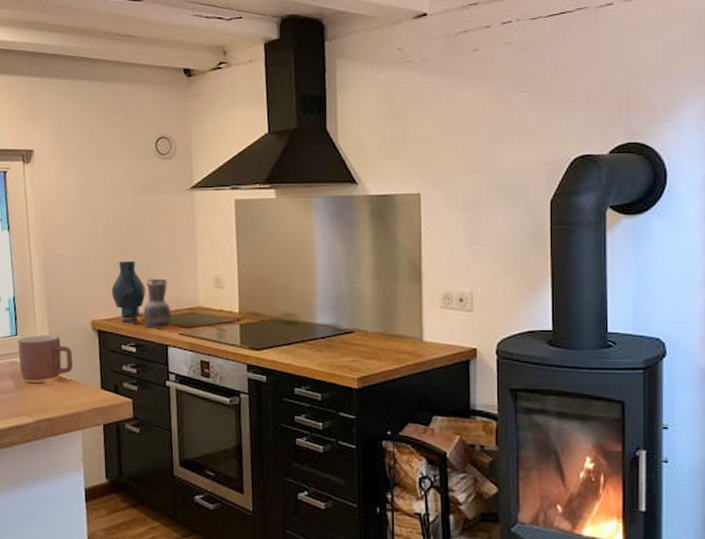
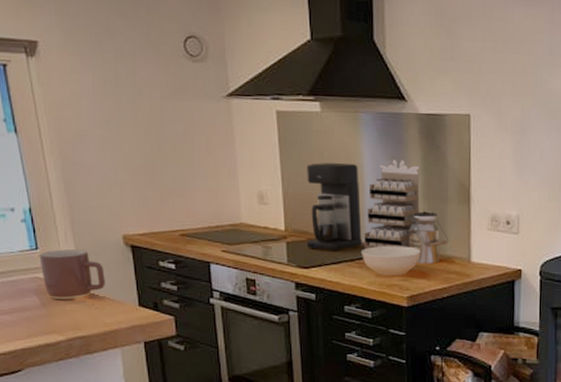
vase: present [111,260,146,324] -> none [143,172,183,240]
ceramic jug: present [143,278,171,330] -> none [181,192,212,246]
coffee maker: none [259,245,313,333] -> present [306,162,362,252]
bowl: none [311,326,371,357] -> present [360,245,421,276]
spice rack: none [315,240,400,345] -> present [364,159,449,264]

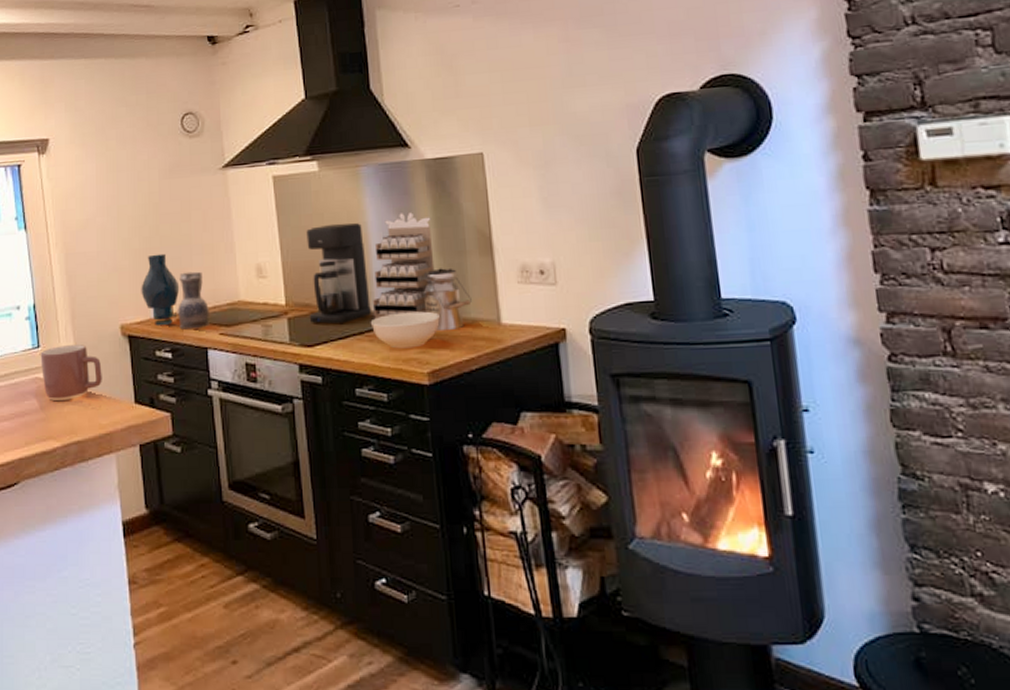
vase: none [143,172,183,240] -> present [141,253,180,327]
ceramic jug: none [181,192,212,246] -> present [178,271,209,331]

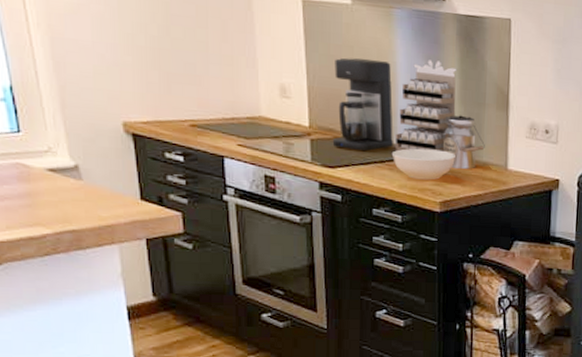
mug: present [40,344,102,402] -> none [21,134,101,190]
vase: present [141,253,180,327] -> none [147,55,194,130]
ceramic jug: present [178,271,209,331] -> none [191,79,227,138]

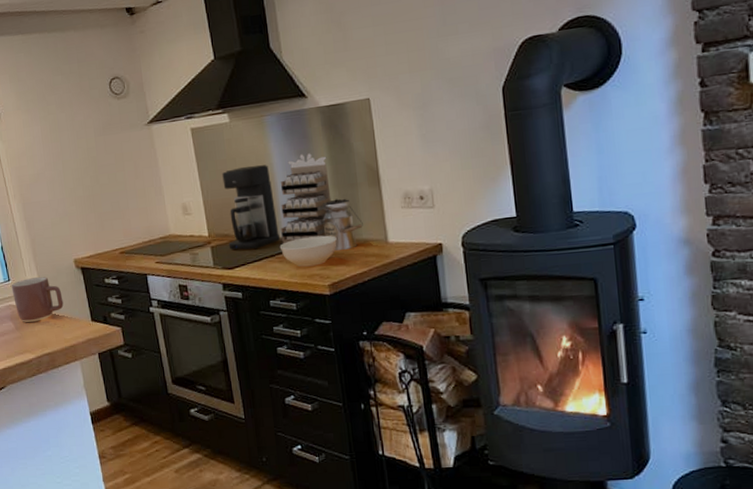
mug: none [21,134,101,190] -> present [11,277,64,323]

